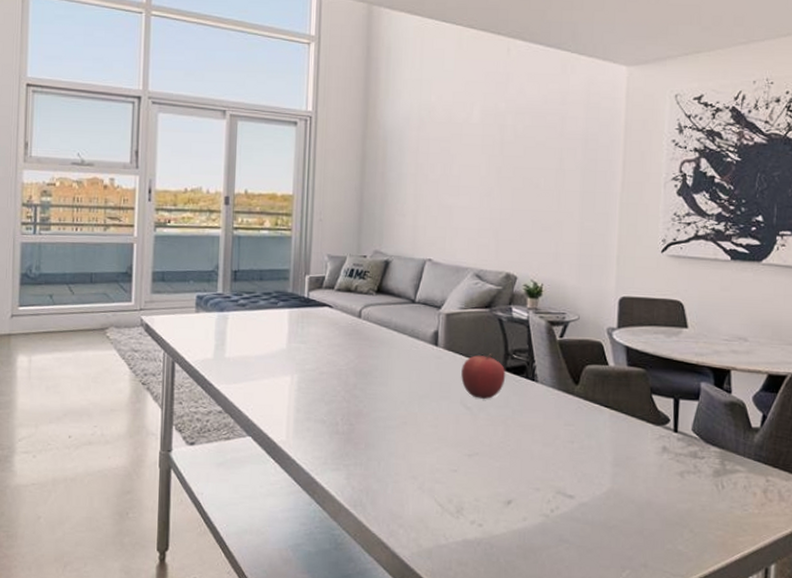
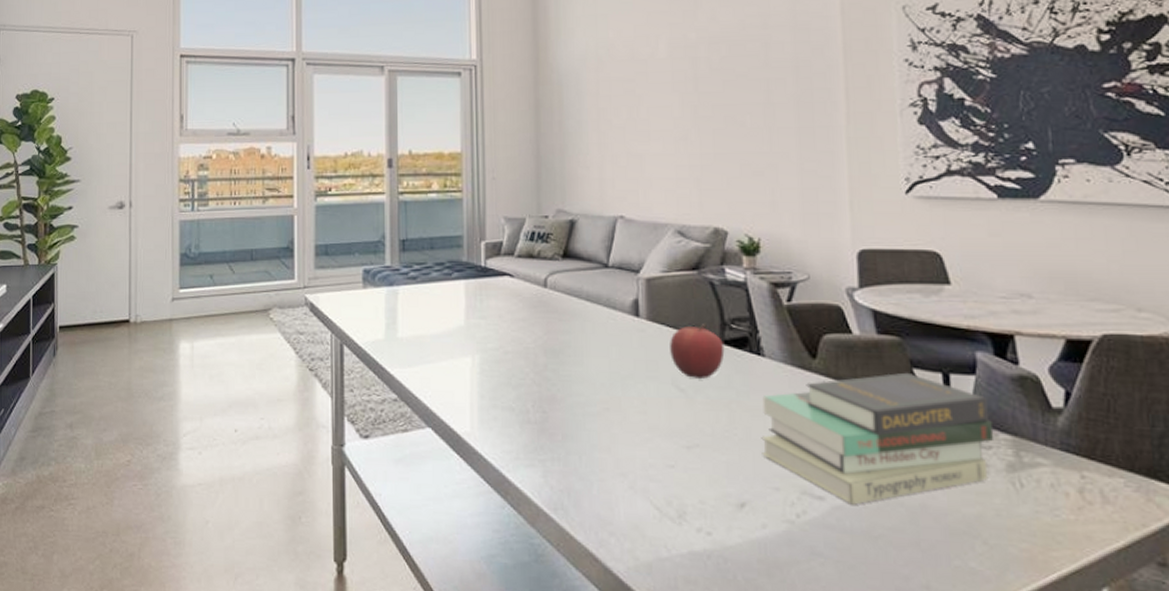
books: none [528,397,707,502] -> present [761,372,994,505]

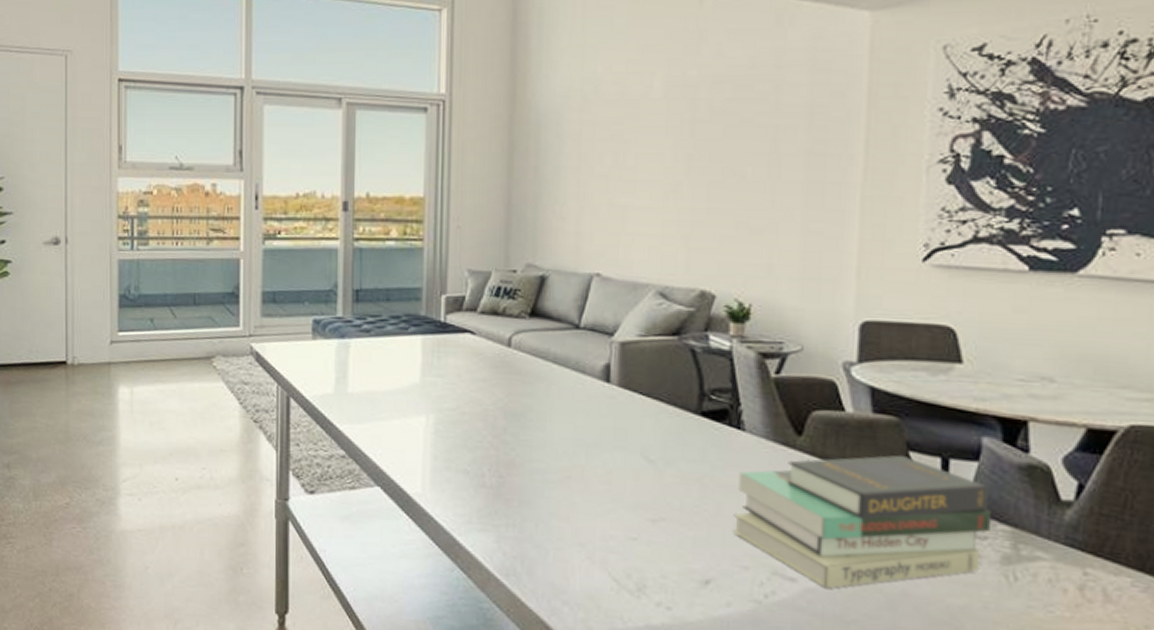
fruit: present [670,324,725,379] -> none [641,393,702,451]

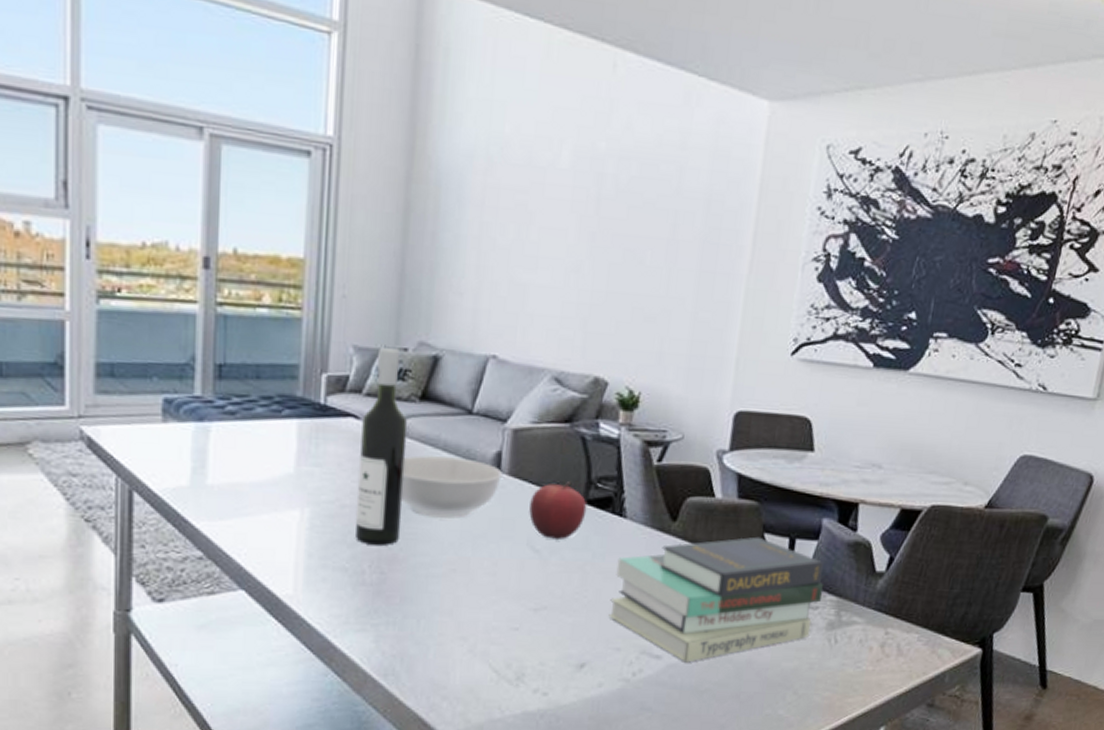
bottle: none [474,271,519,451] -> present [355,348,408,545]
bowl: none [516,367,612,427] -> present [401,455,502,519]
fruit: none [641,393,702,451] -> present [529,482,587,539]

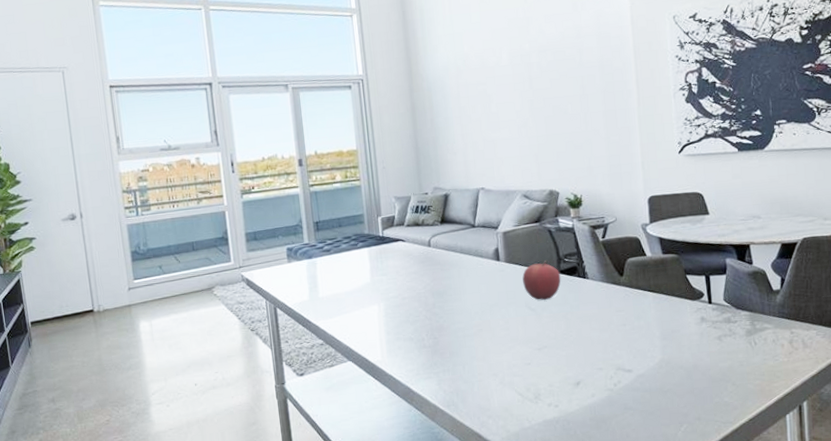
bottle: present [355,348,408,545] -> none [407,194,443,321]
bowl: present [401,455,502,519] -> none [437,256,501,298]
books: present [608,536,823,663] -> none [588,278,738,372]

